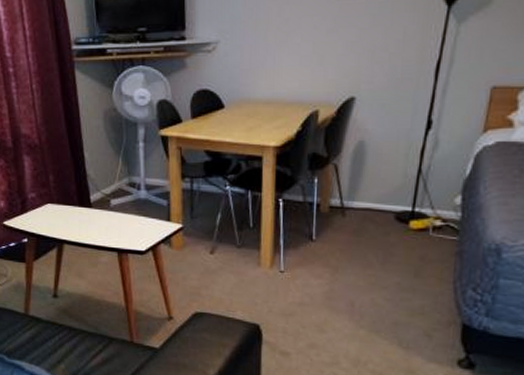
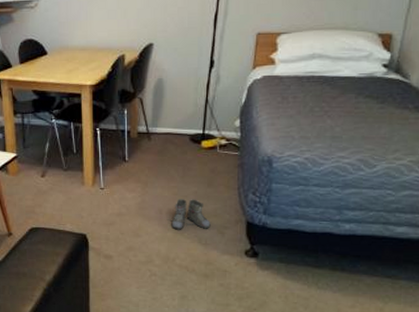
boots: none [364,290,416,330] -> present [170,199,211,230]

